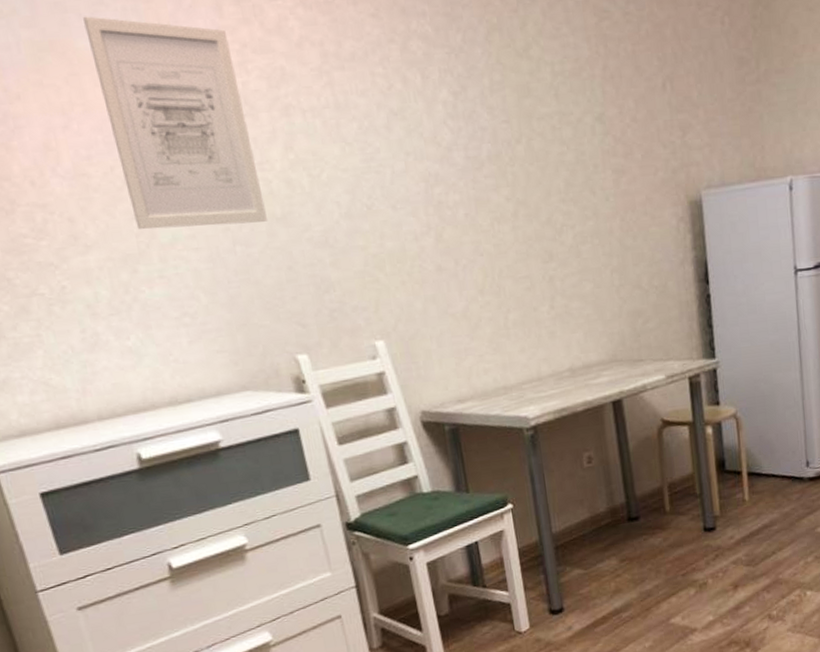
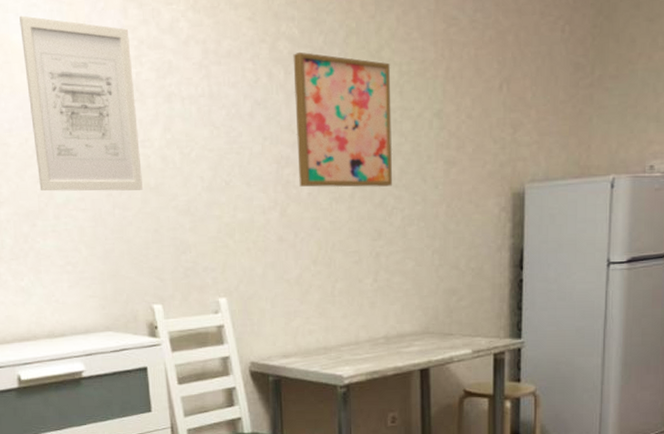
wall art: none [429,52,558,207] -> present [293,51,393,188]

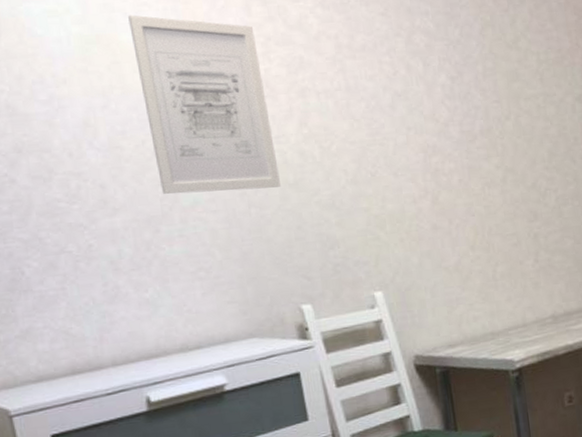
wall art: present [293,51,393,188] -> none [430,44,543,174]

